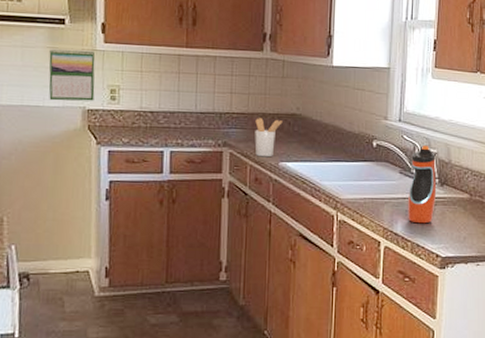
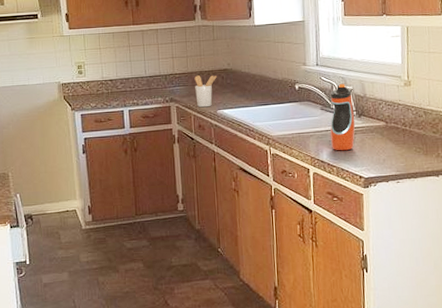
calendar: present [48,48,95,101] -> none [29,36,66,80]

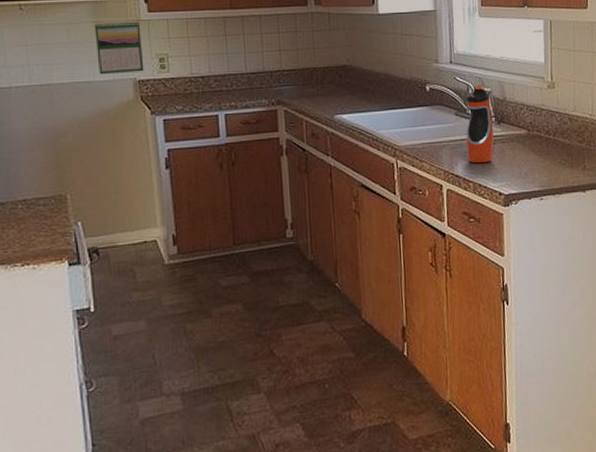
calendar: none [29,36,66,80] -> present [94,20,144,75]
utensil holder: present [194,75,217,108] -> none [306,73,334,112]

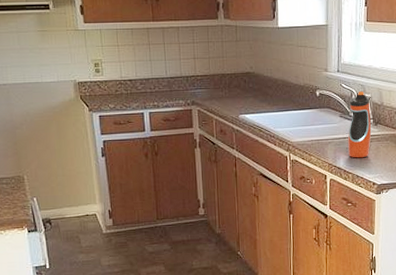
calendar: present [94,20,144,75] -> none [40,30,82,77]

